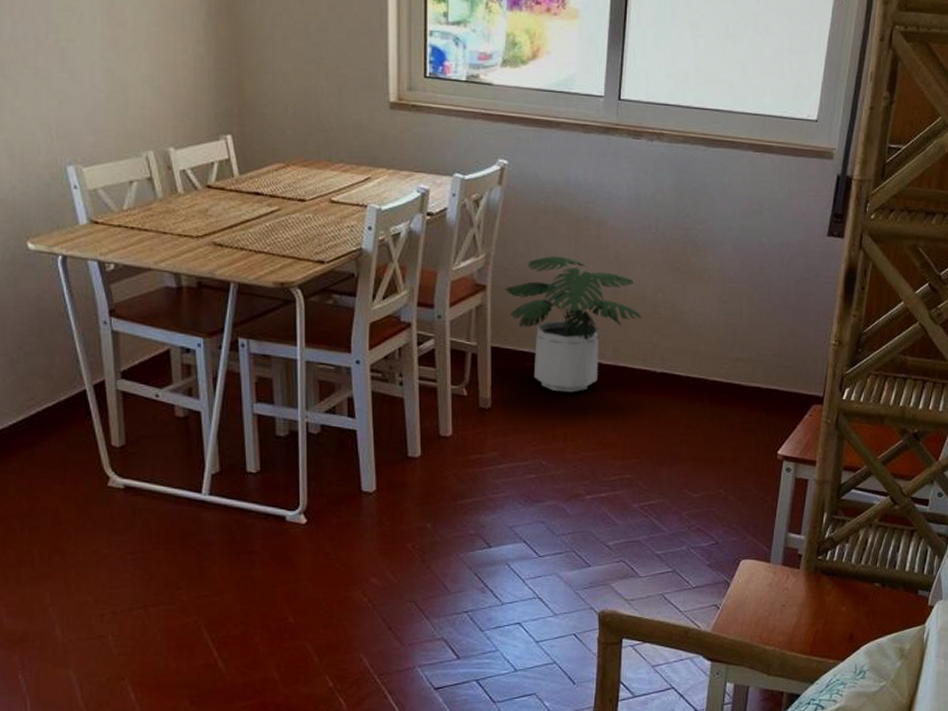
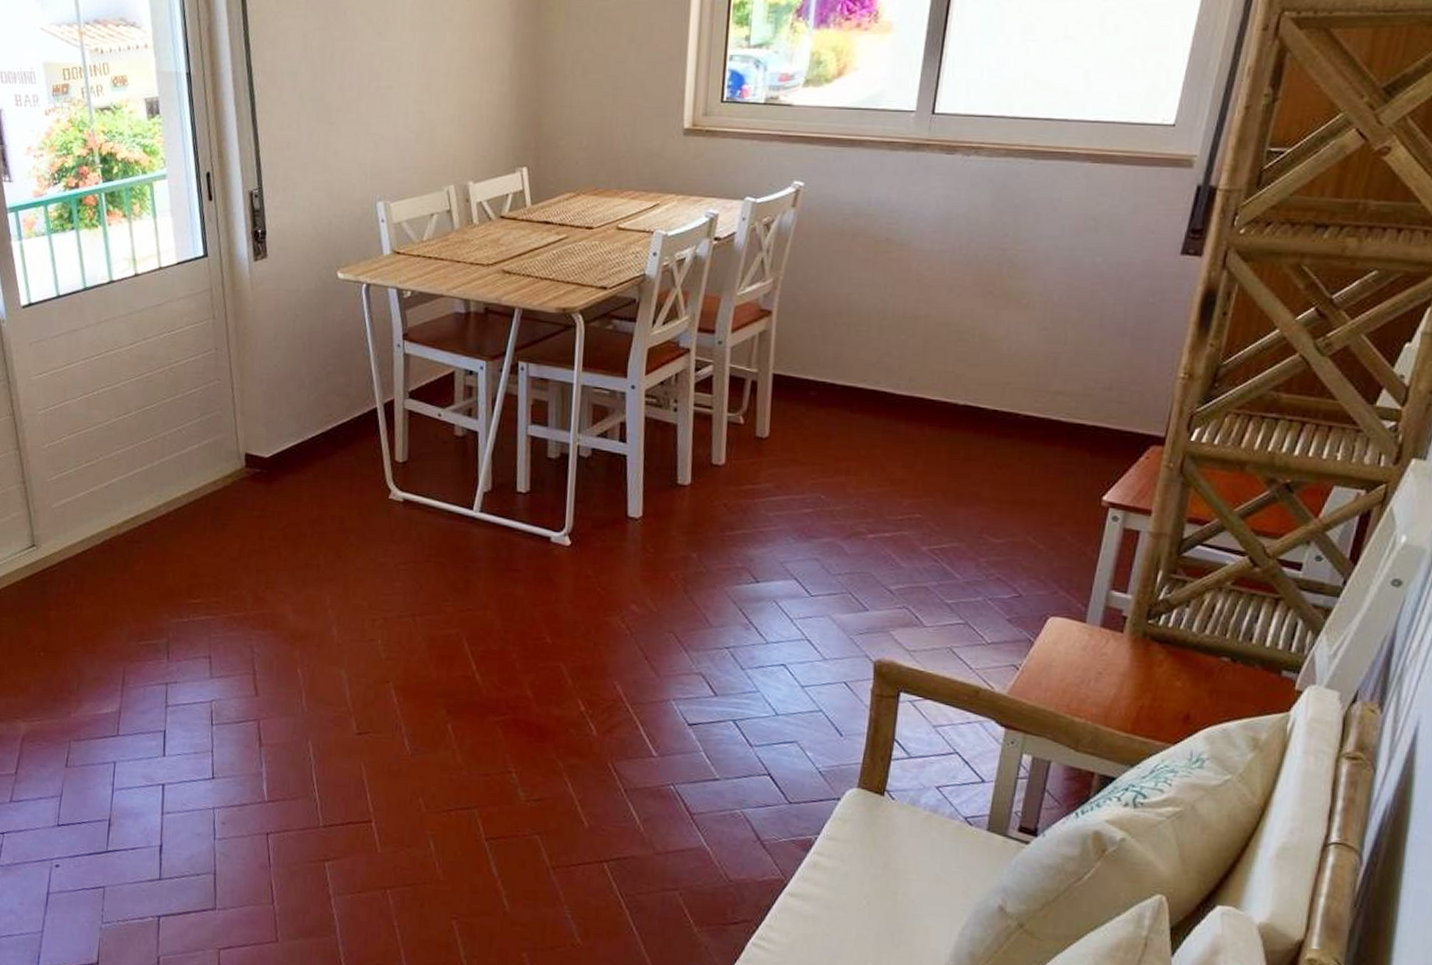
potted plant: present [505,256,643,393] -> none [792,280,946,424]

